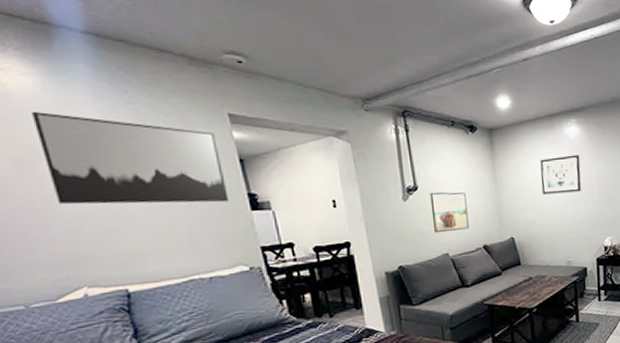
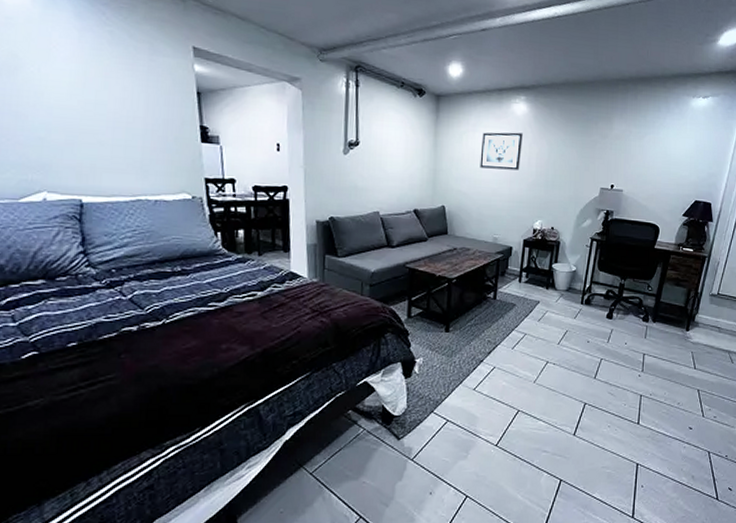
wall art: present [30,111,229,205] -> none [18,21,182,131]
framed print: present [429,192,469,234] -> none [368,149,404,191]

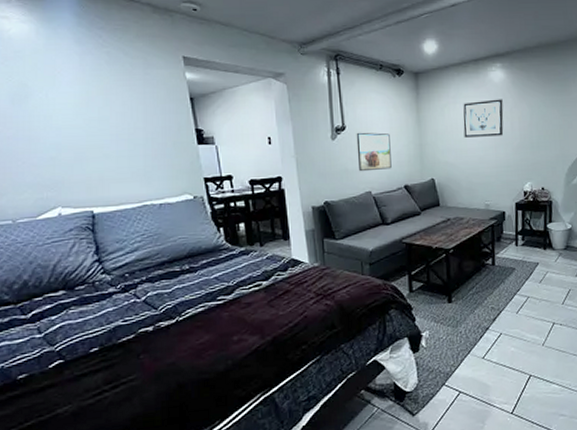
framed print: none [368,149,404,191] -> present [356,132,392,172]

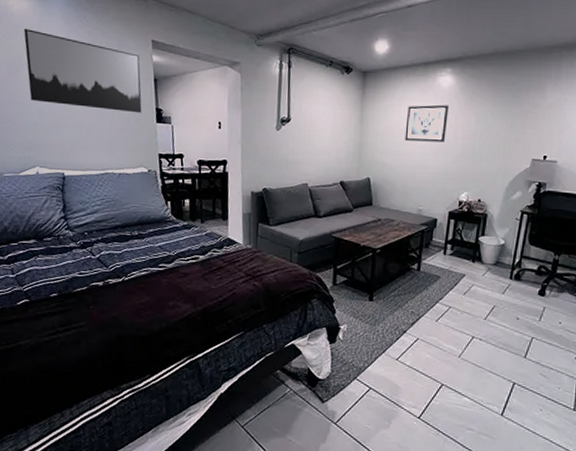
wall art: none [26,53,179,137] -> present [23,28,142,113]
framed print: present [356,132,392,172] -> none [298,125,332,164]

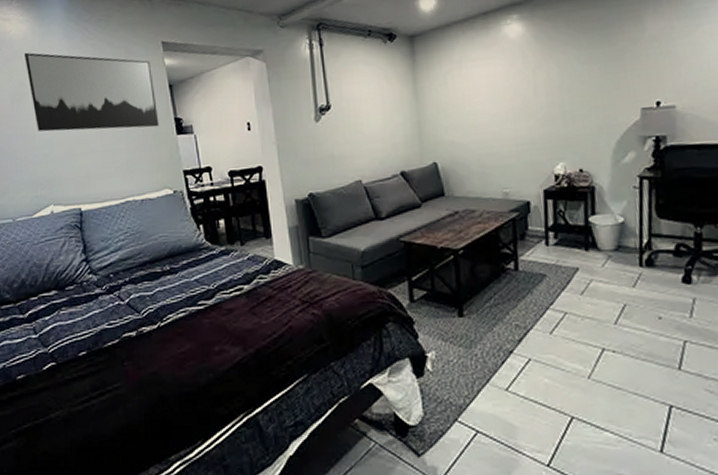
wall art: present [405,104,449,143] -> none [470,58,525,110]

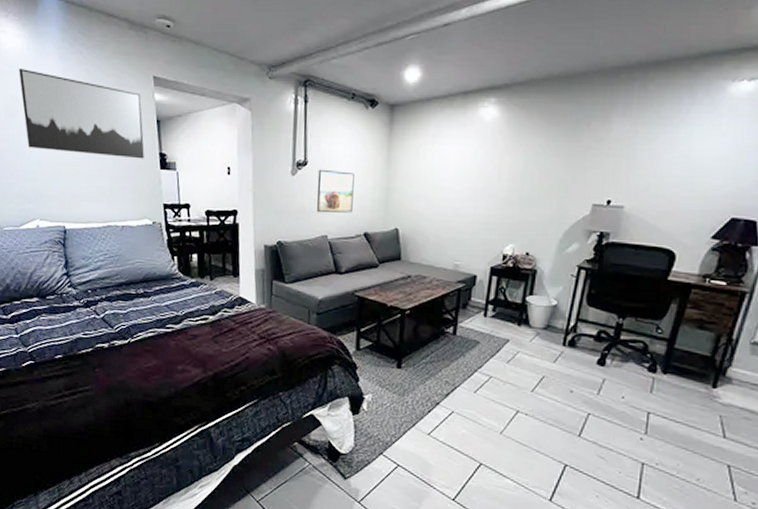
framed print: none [343,110,385,158] -> present [317,169,355,213]

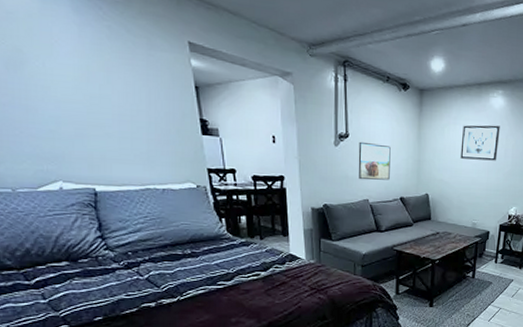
wall art: present [18,68,145,159] -> none [19,16,183,124]
wall art: none [439,141,492,186] -> present [460,125,500,161]

